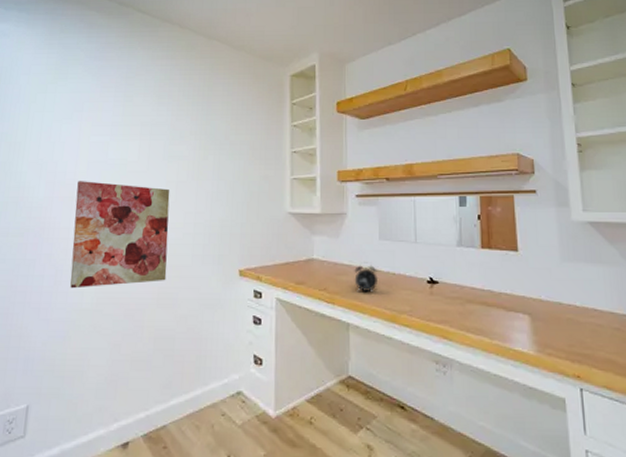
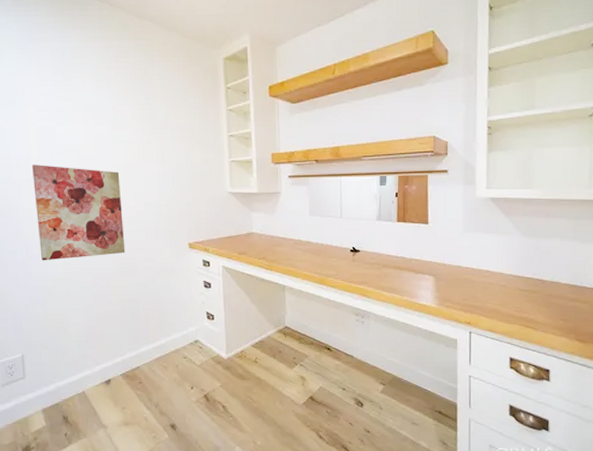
alarm clock: present [354,262,379,291] -> none [288,235,309,259]

